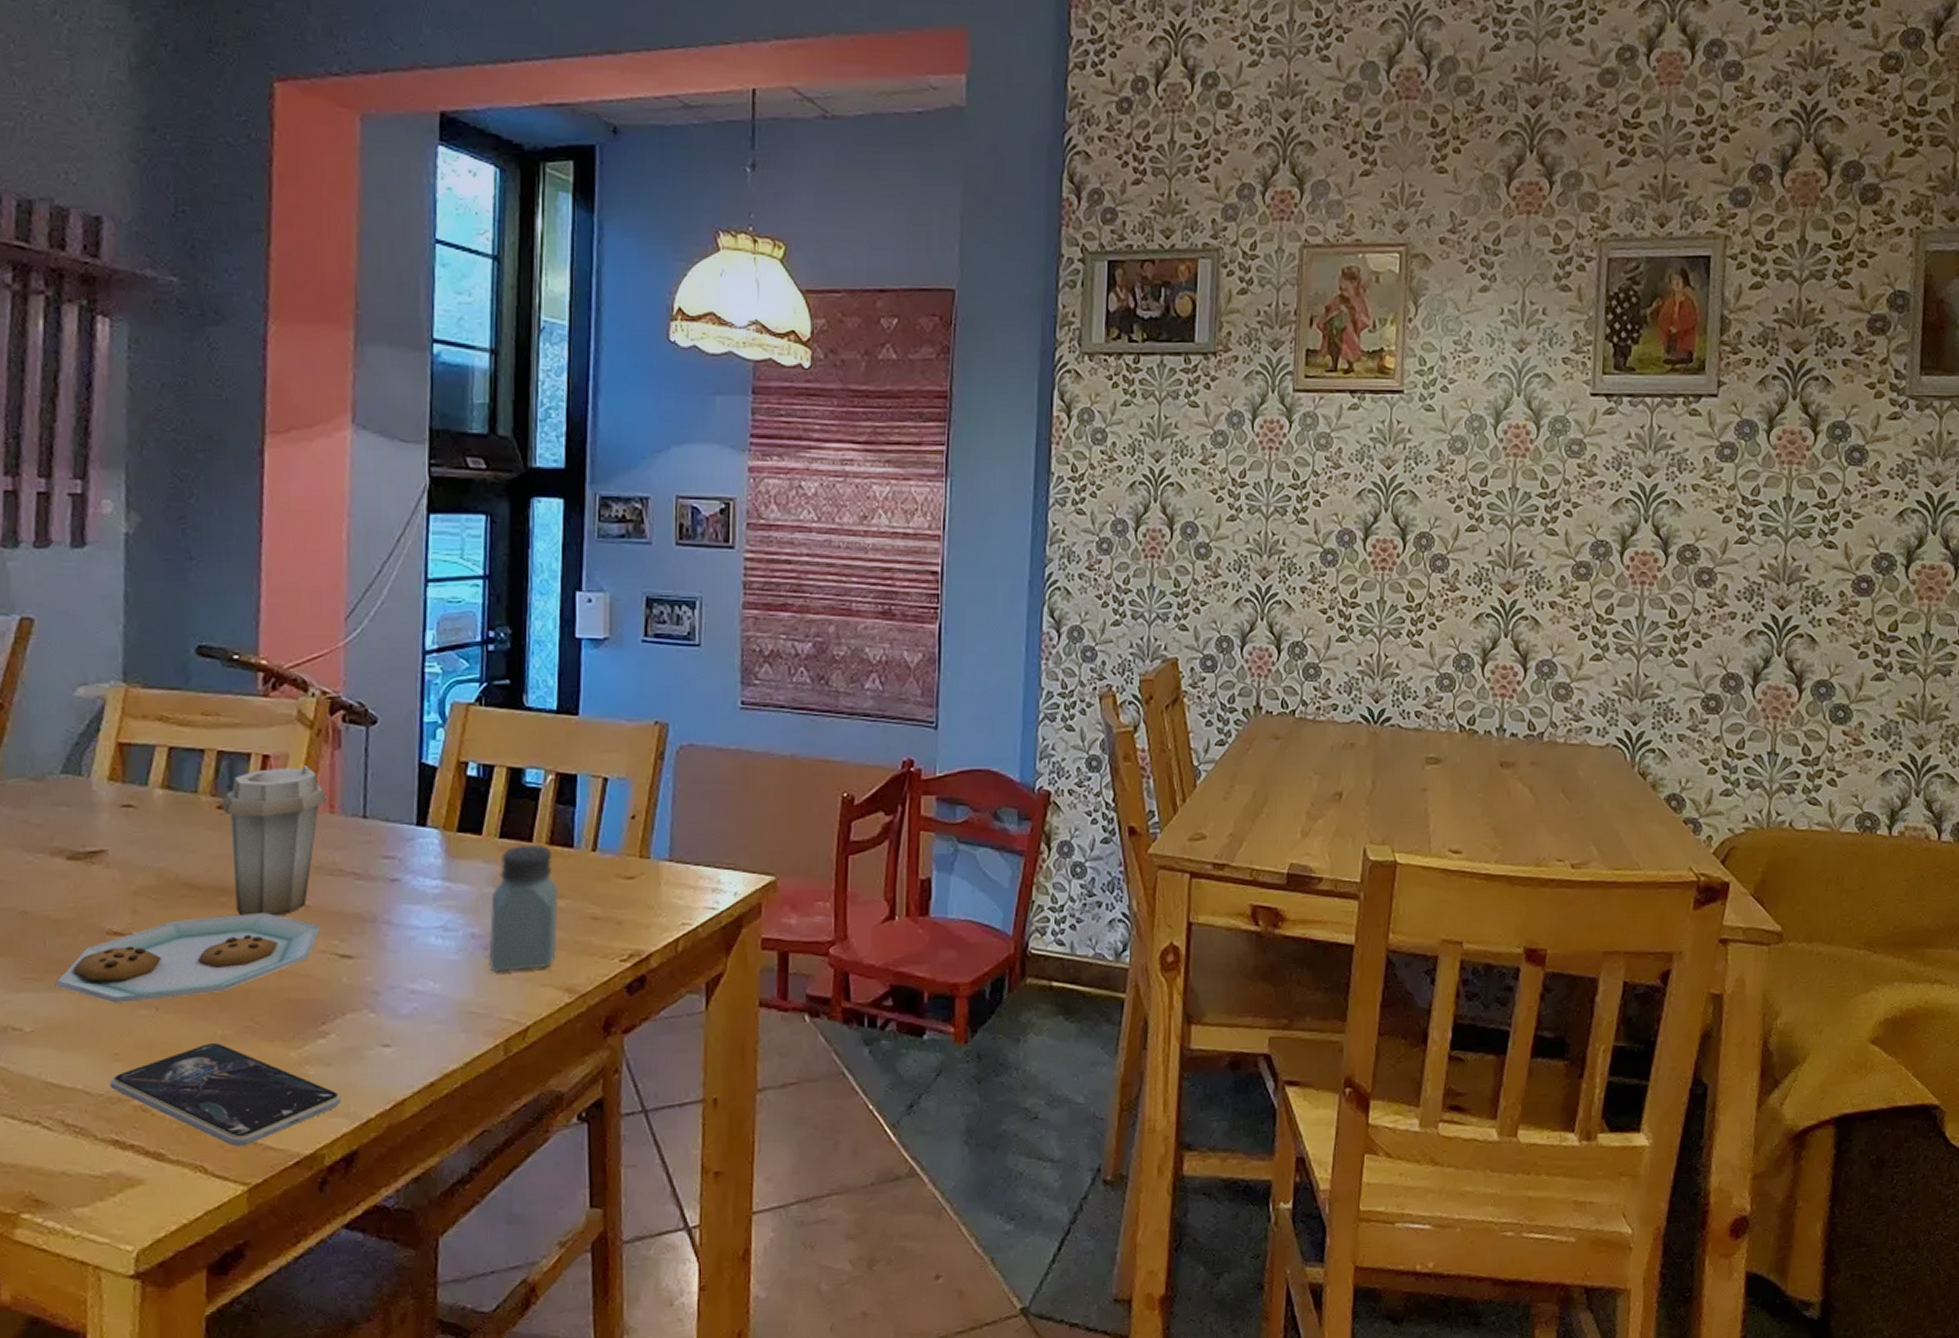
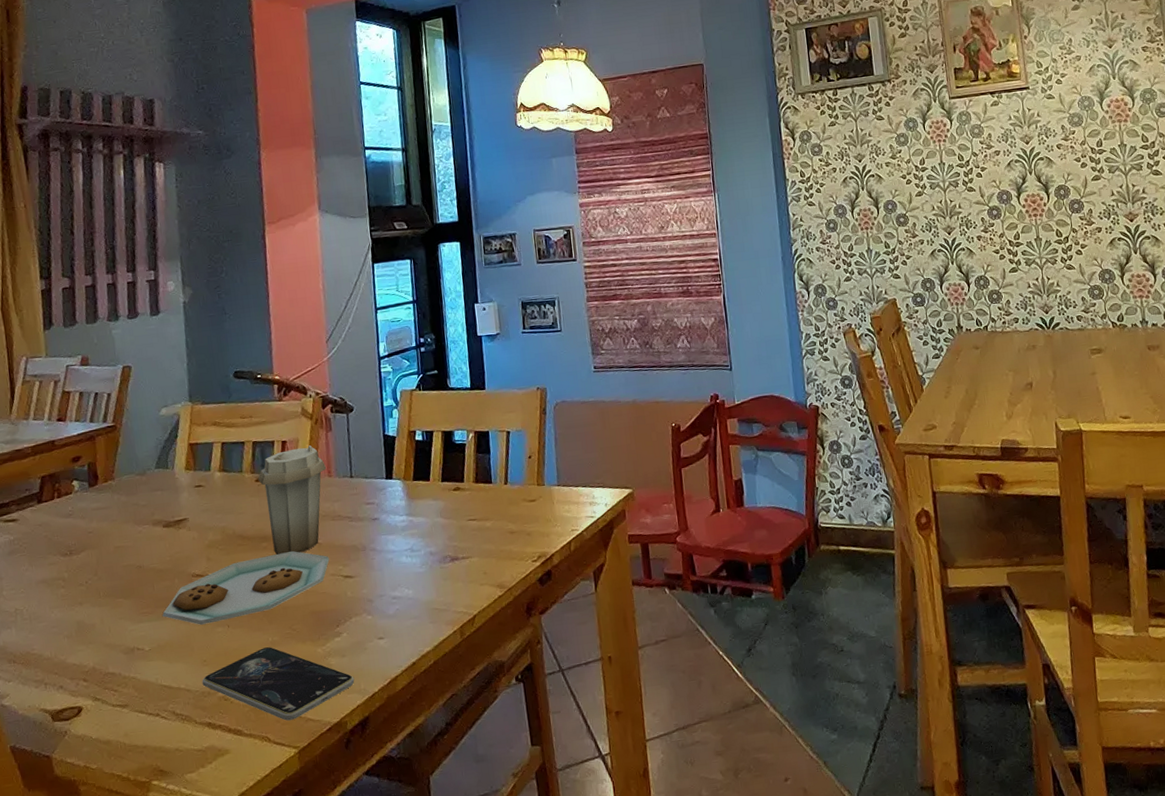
saltshaker: present [488,845,560,972] -> none [441,484,489,578]

